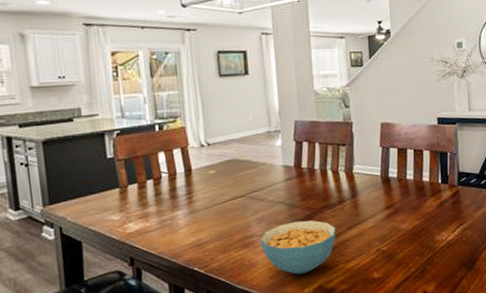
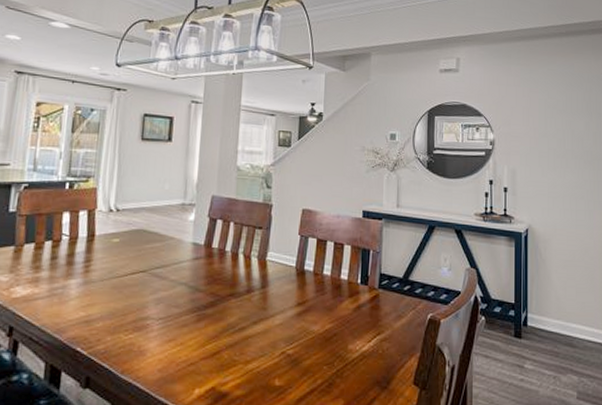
cereal bowl: present [259,220,336,275] -> none [154,307,240,370]

